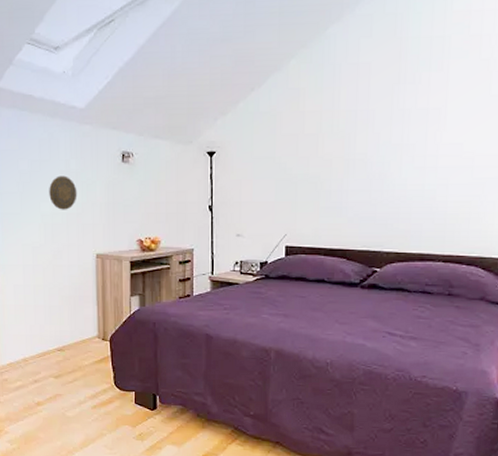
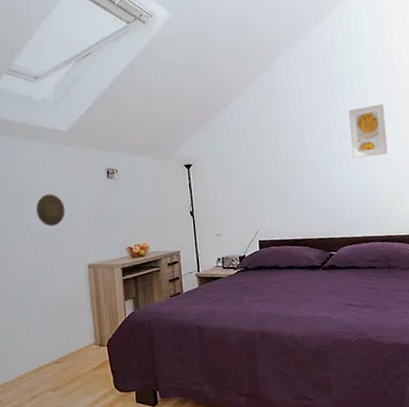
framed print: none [418,84,472,155] -> present [348,104,387,159]

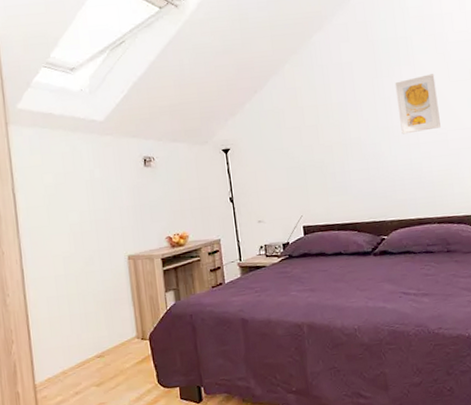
decorative plate: present [36,194,66,226] -> none [75,184,104,218]

